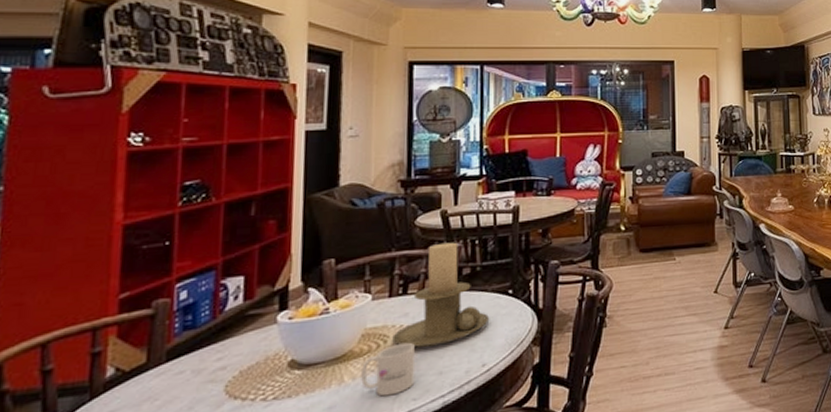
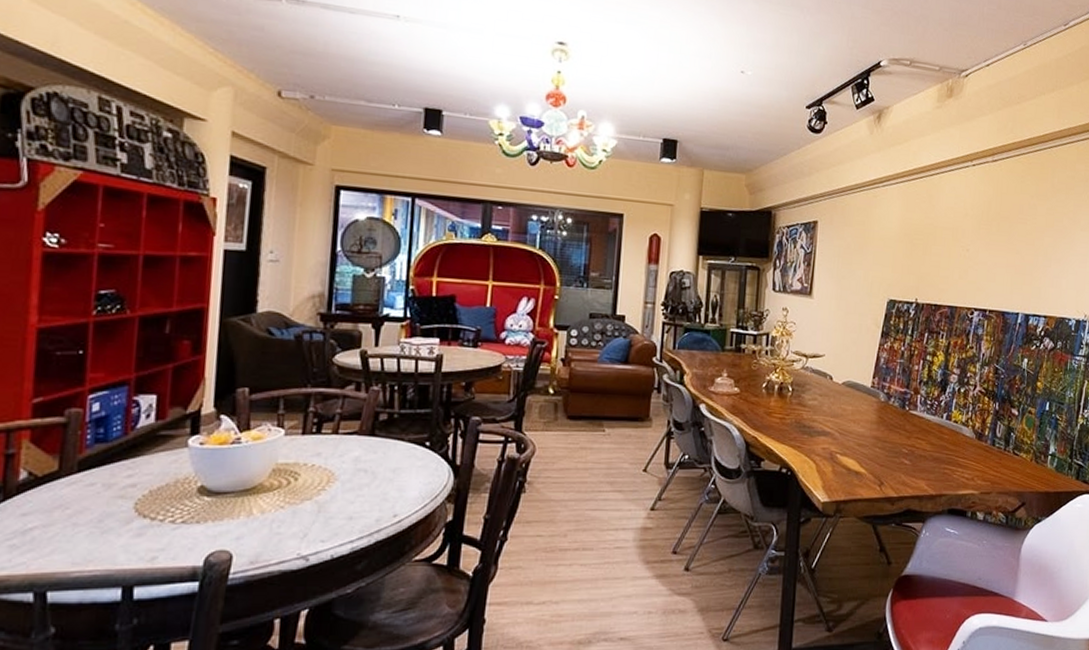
mug: present [361,342,416,397] -> none [270,483,326,534]
candle holder: present [392,242,490,348] -> none [303,384,405,490]

